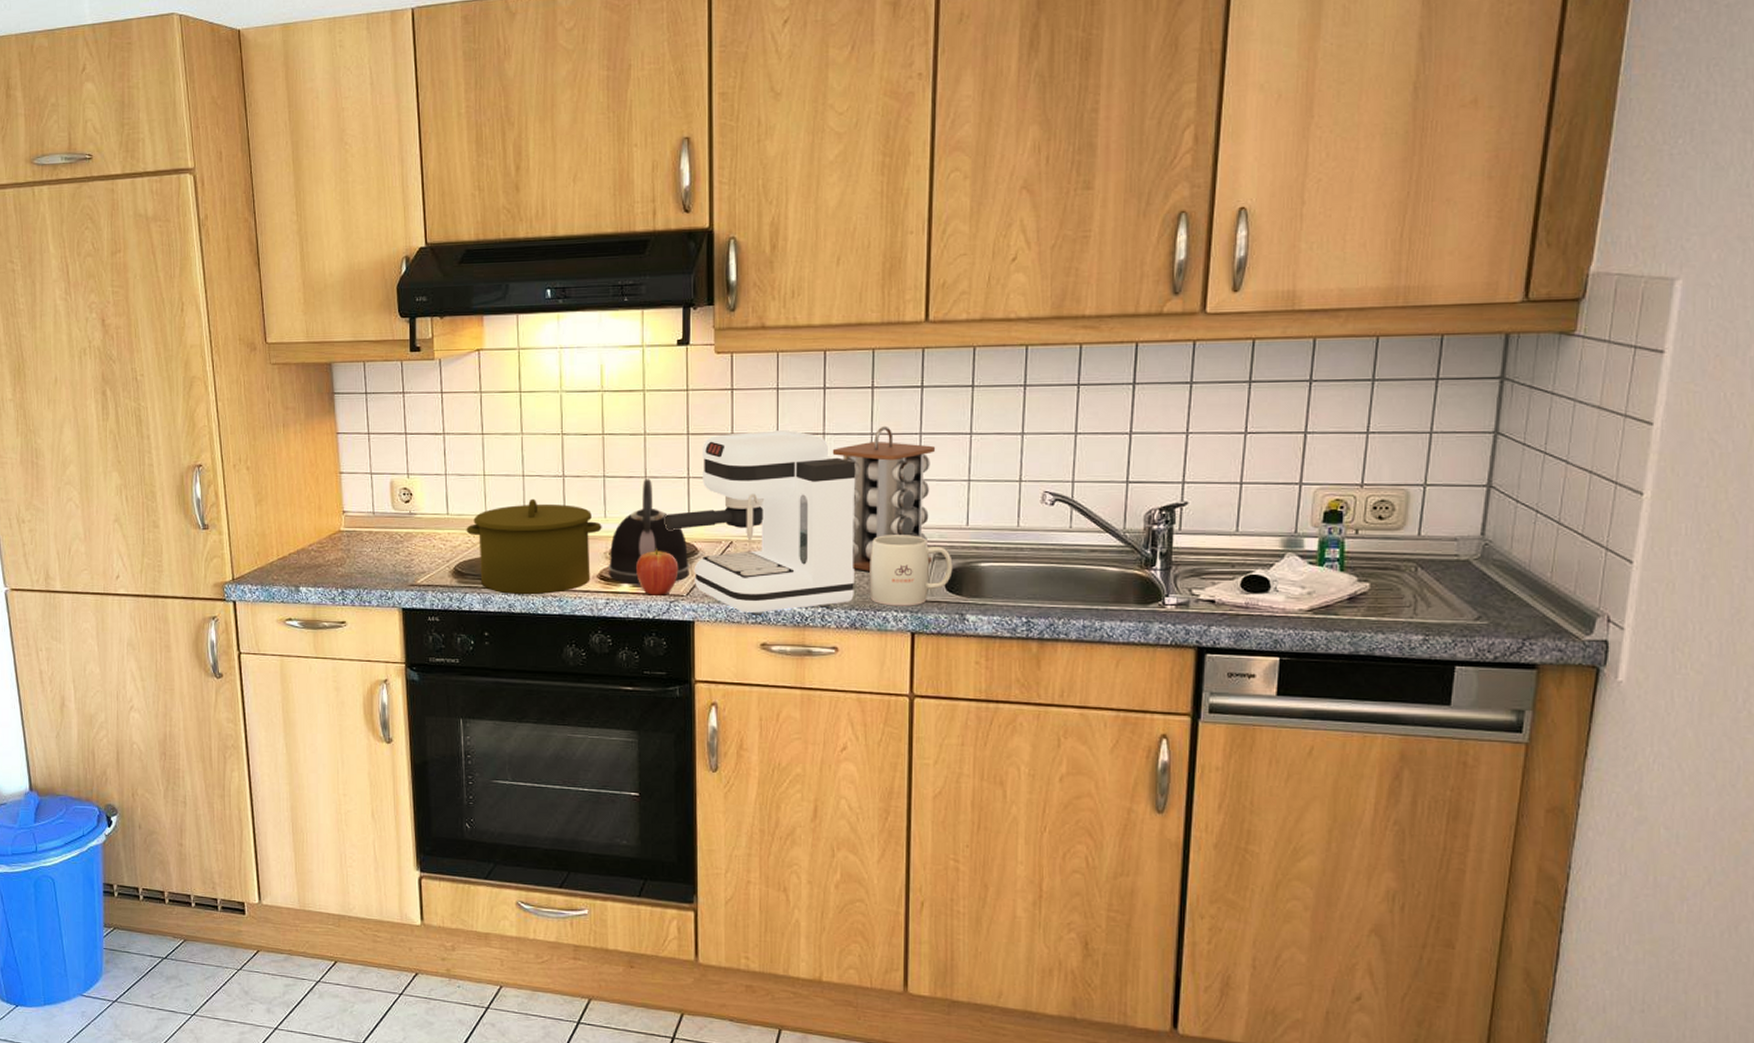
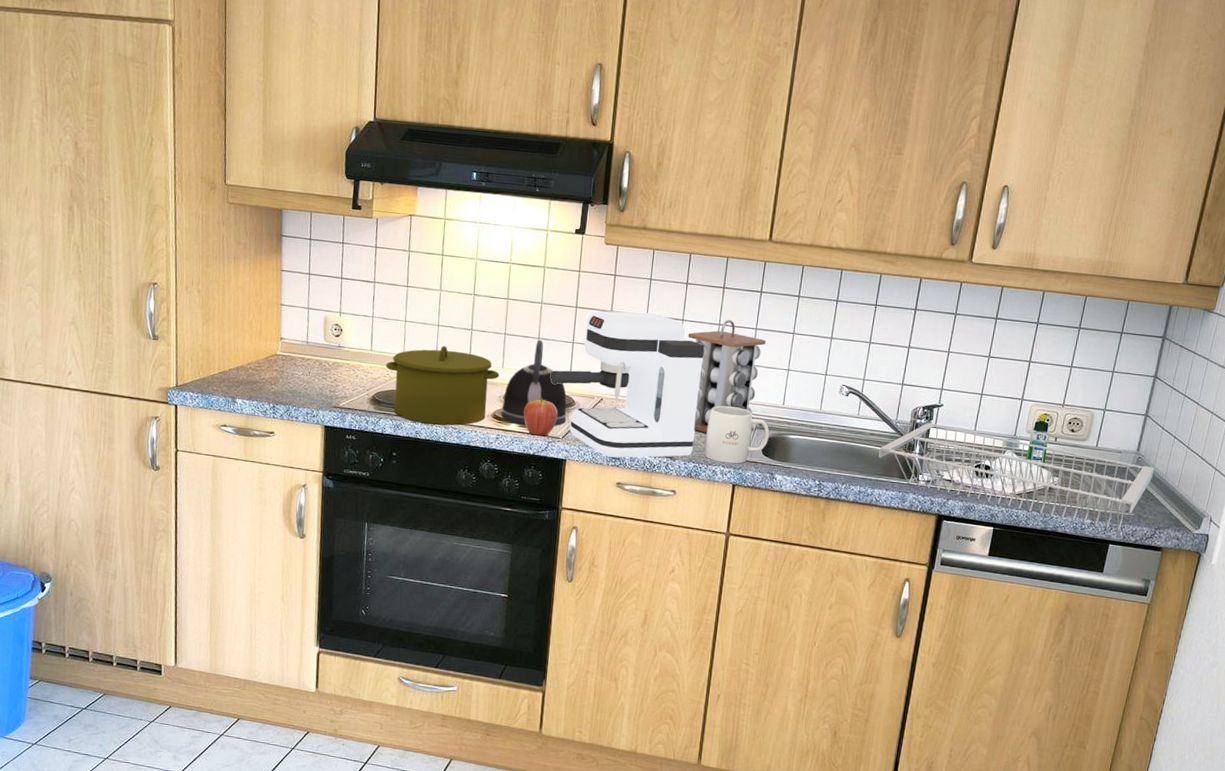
dish rack: none [1105,527,1511,649] -> present [879,422,1155,533]

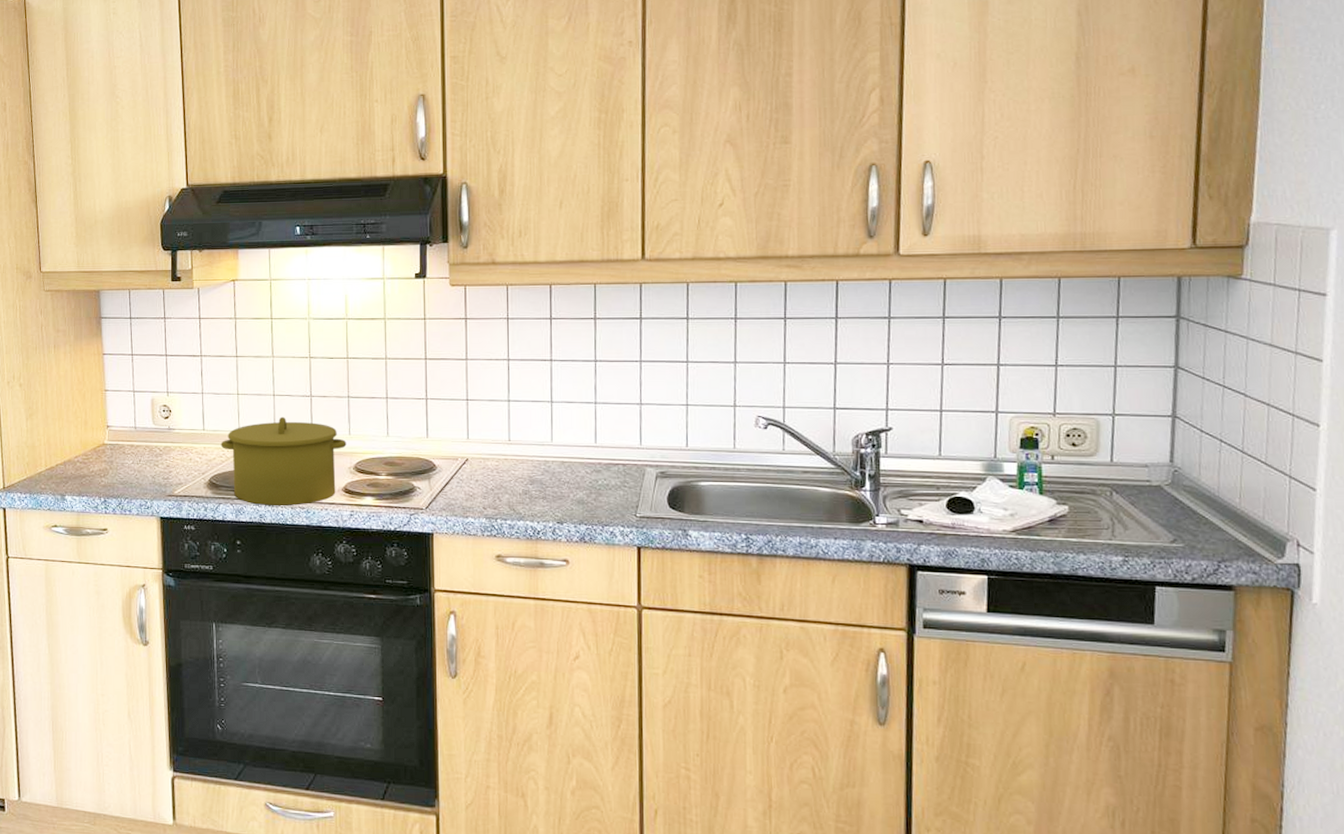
kettle: present [500,340,568,426] -> none [352,400,429,498]
fruit: present [523,397,558,436] -> none [379,464,418,508]
coffee maker: present [551,311,705,461] -> none [405,356,583,530]
spice rack: present [687,319,767,434] -> none [559,353,655,490]
mug: present [704,405,770,464] -> none [596,454,675,523]
dish rack: present [879,422,1155,533] -> none [818,451,1201,571]

